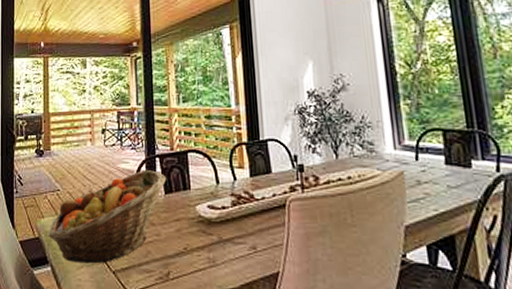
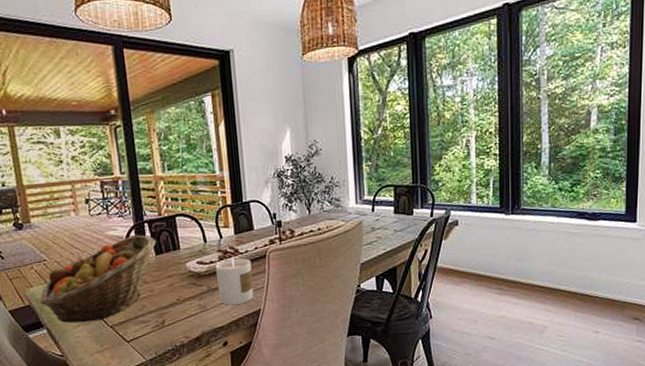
candle: none [227,203,271,263] -> present [215,257,254,305]

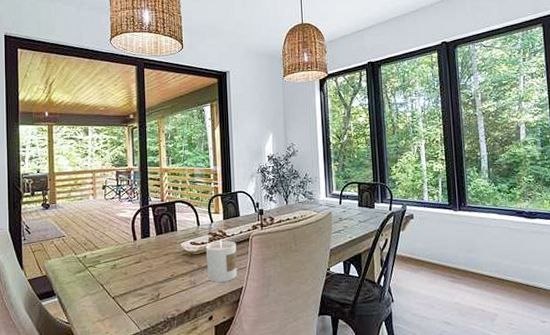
fruit basket: present [39,235,157,323] -> none [54,217,158,293]

